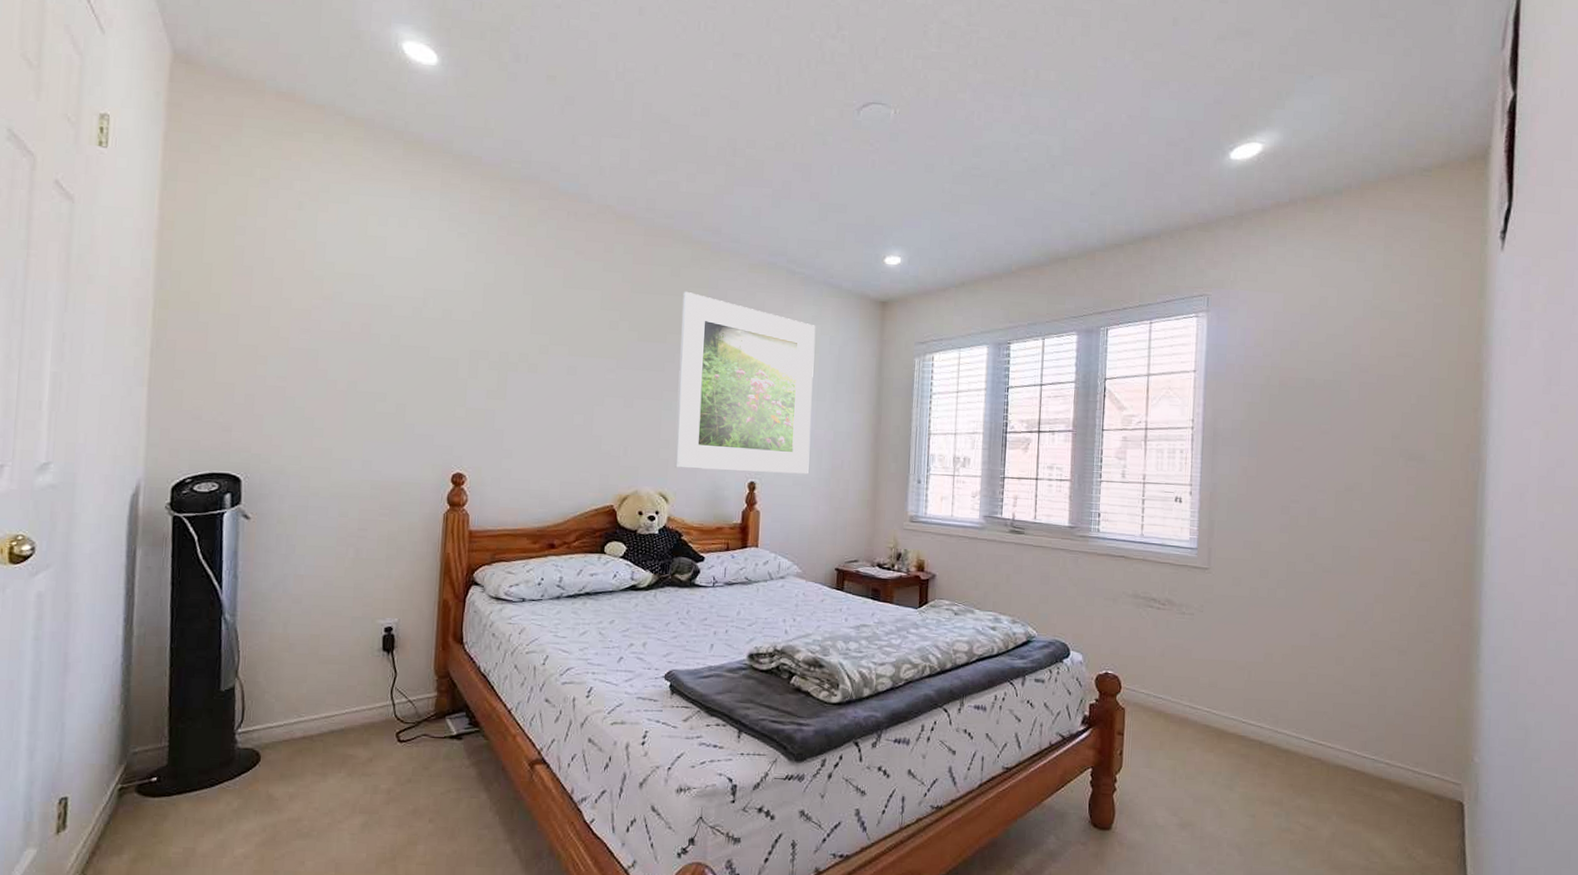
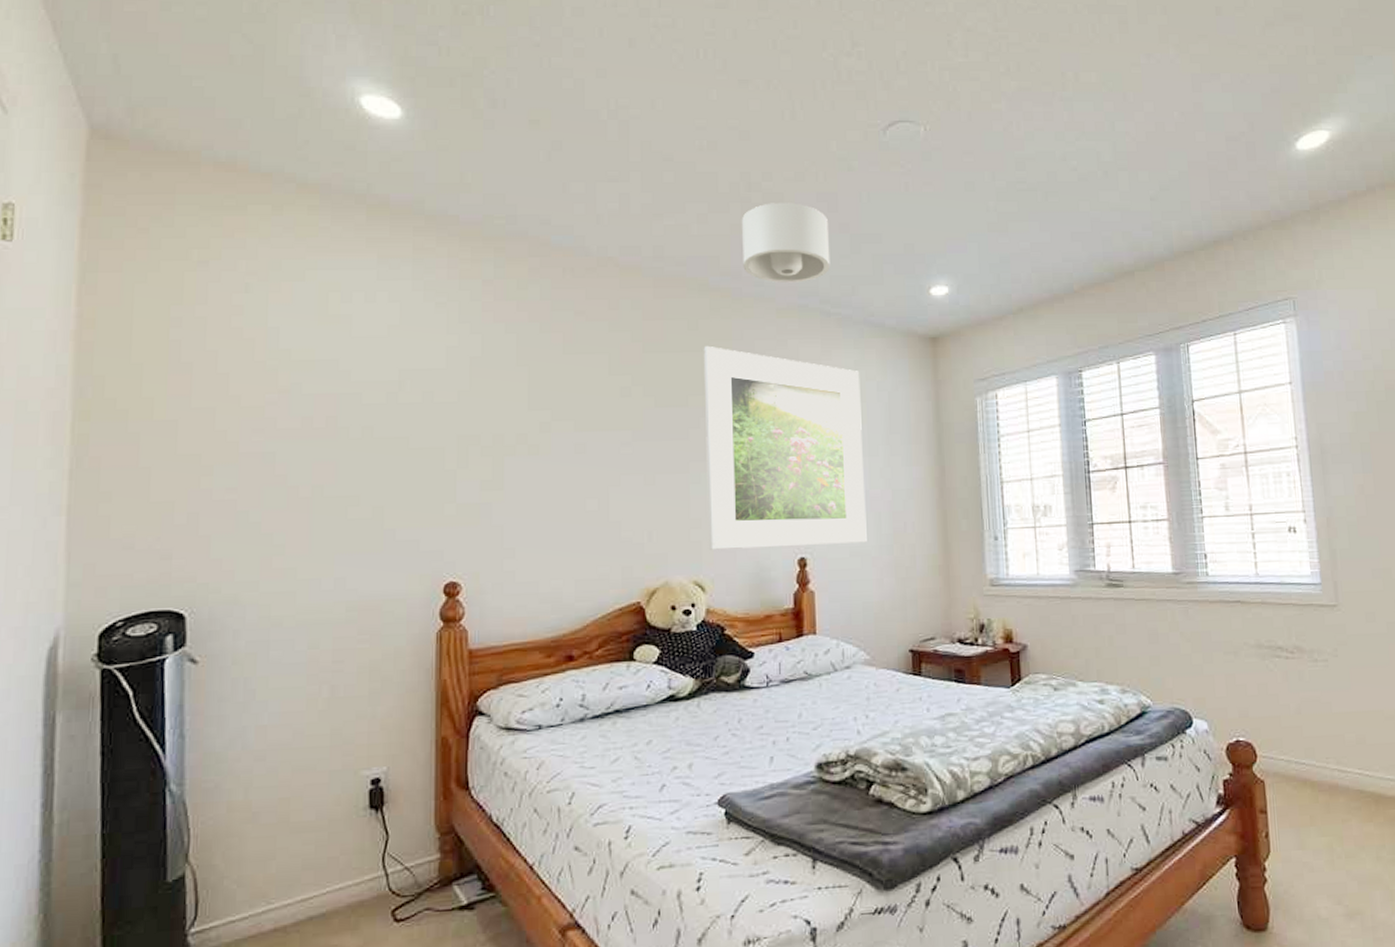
ceiling light: none [723,168,801,243] -> present [742,203,831,283]

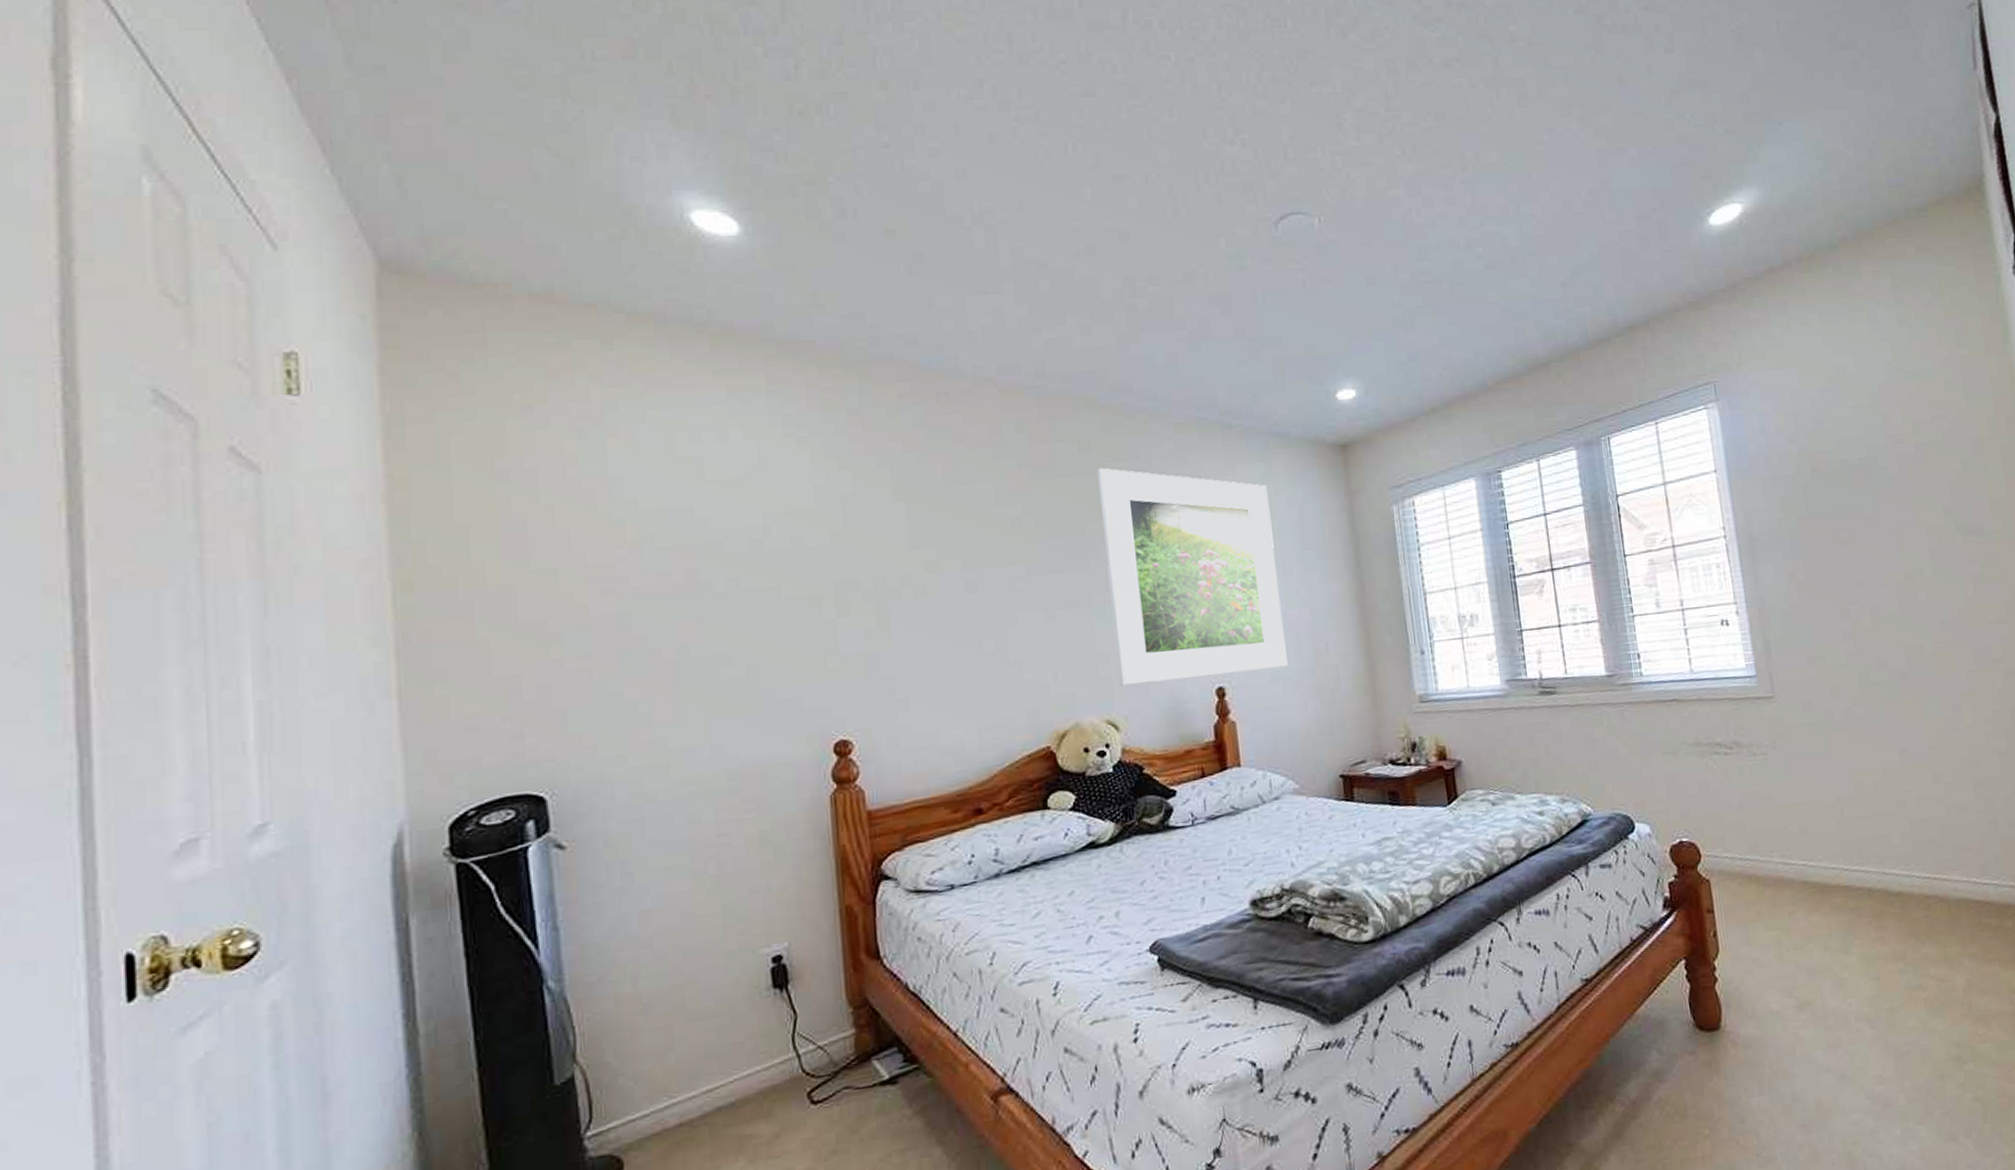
ceiling light: present [742,203,831,283] -> none [1128,307,1228,396]

